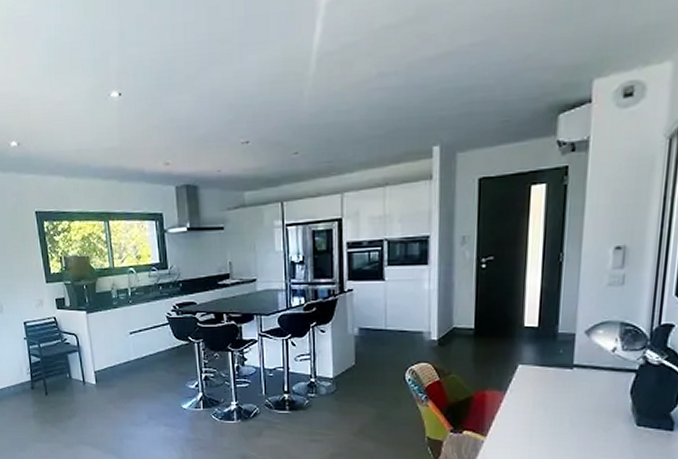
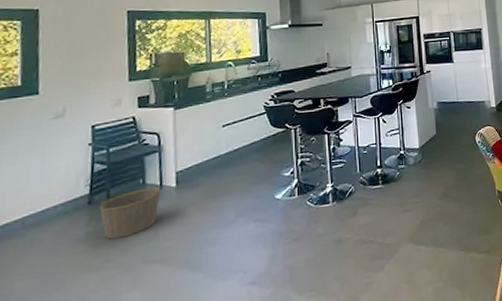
basket: none [39,382,85,420] -> present [99,187,161,240]

